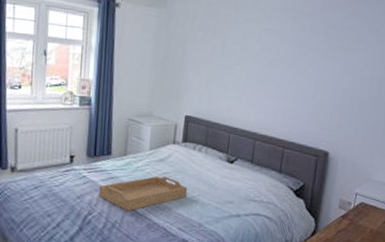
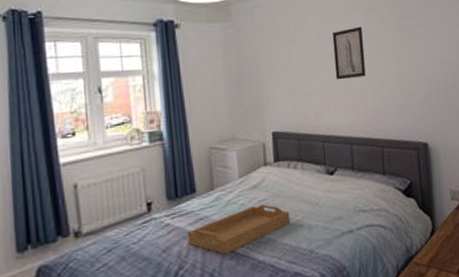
wall art: none [253,30,290,79] -> present [332,26,366,80]

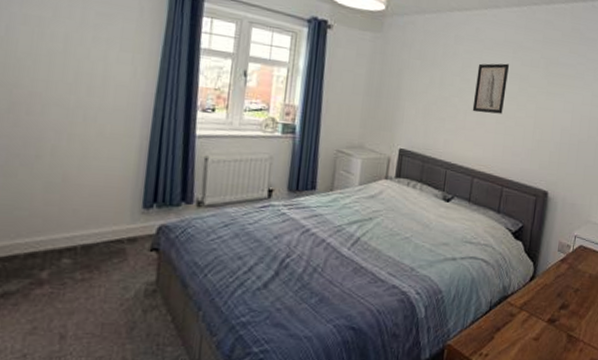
serving tray: present [187,204,290,255] -> none [299,214,399,254]

